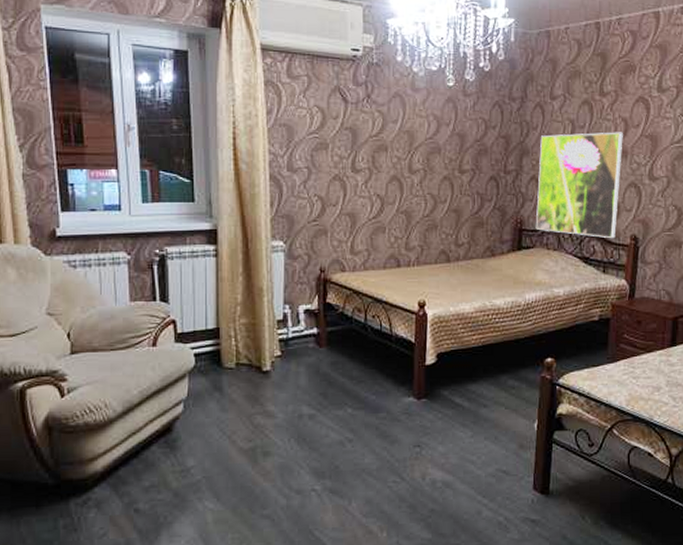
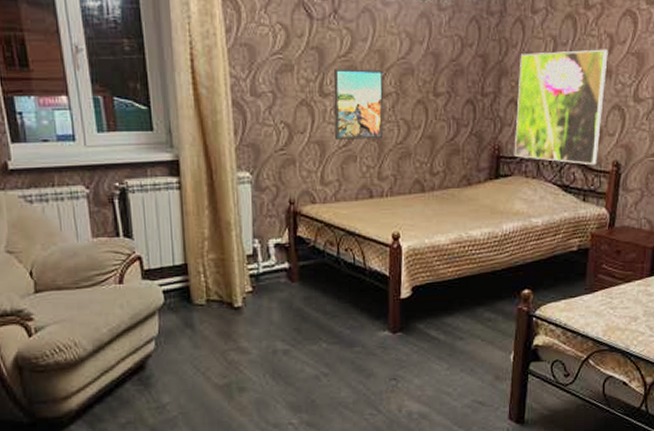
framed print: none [365,147,412,212] -> present [333,68,384,139]

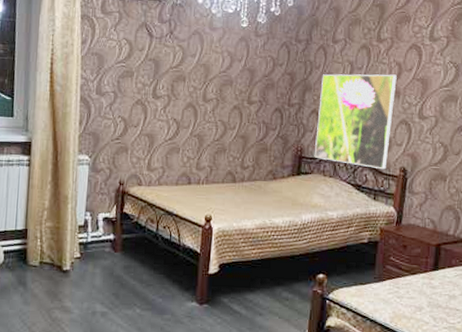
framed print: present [333,68,384,139] -> none [163,77,207,136]

